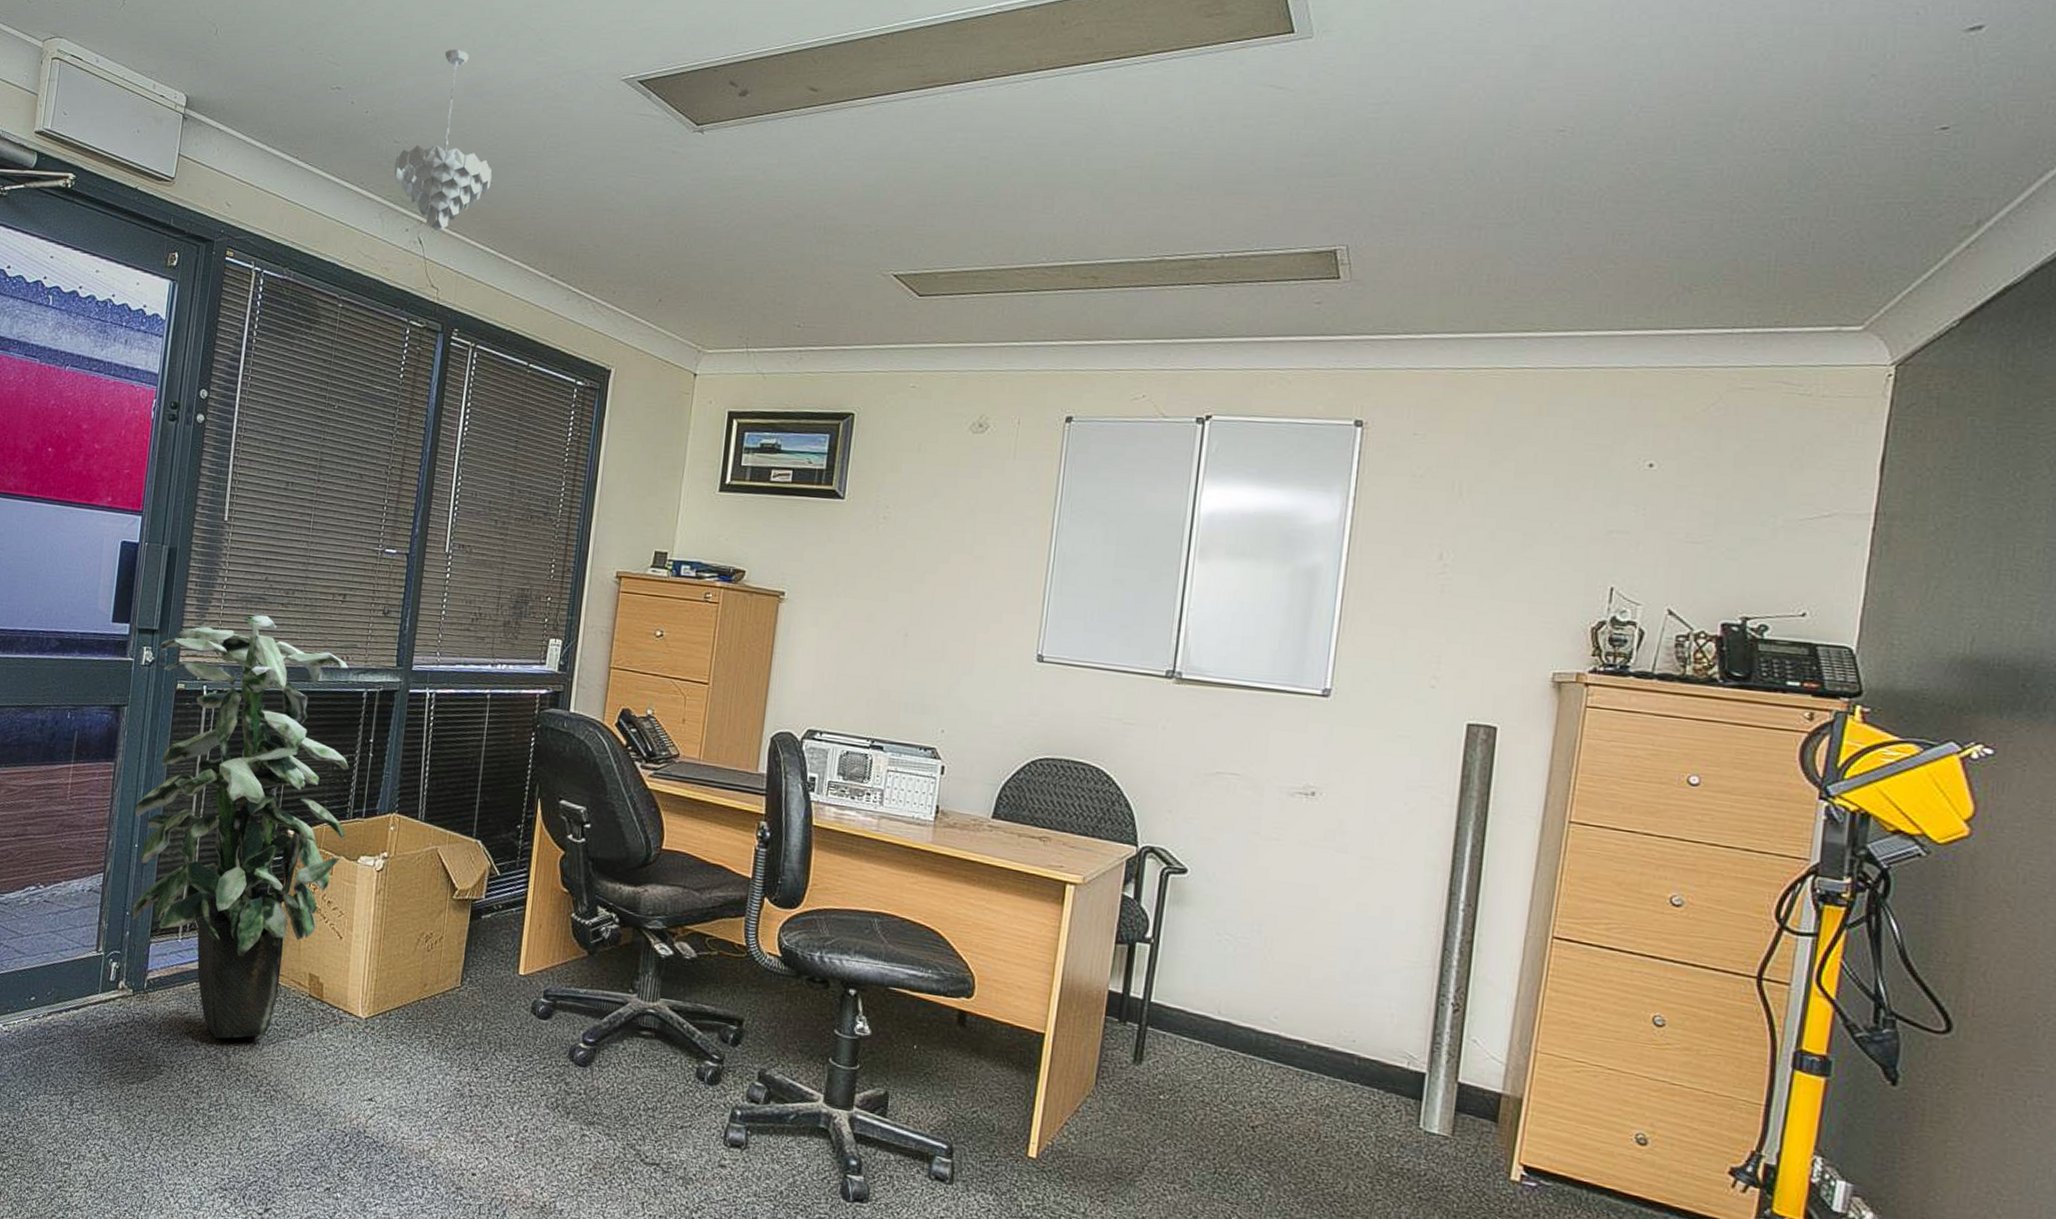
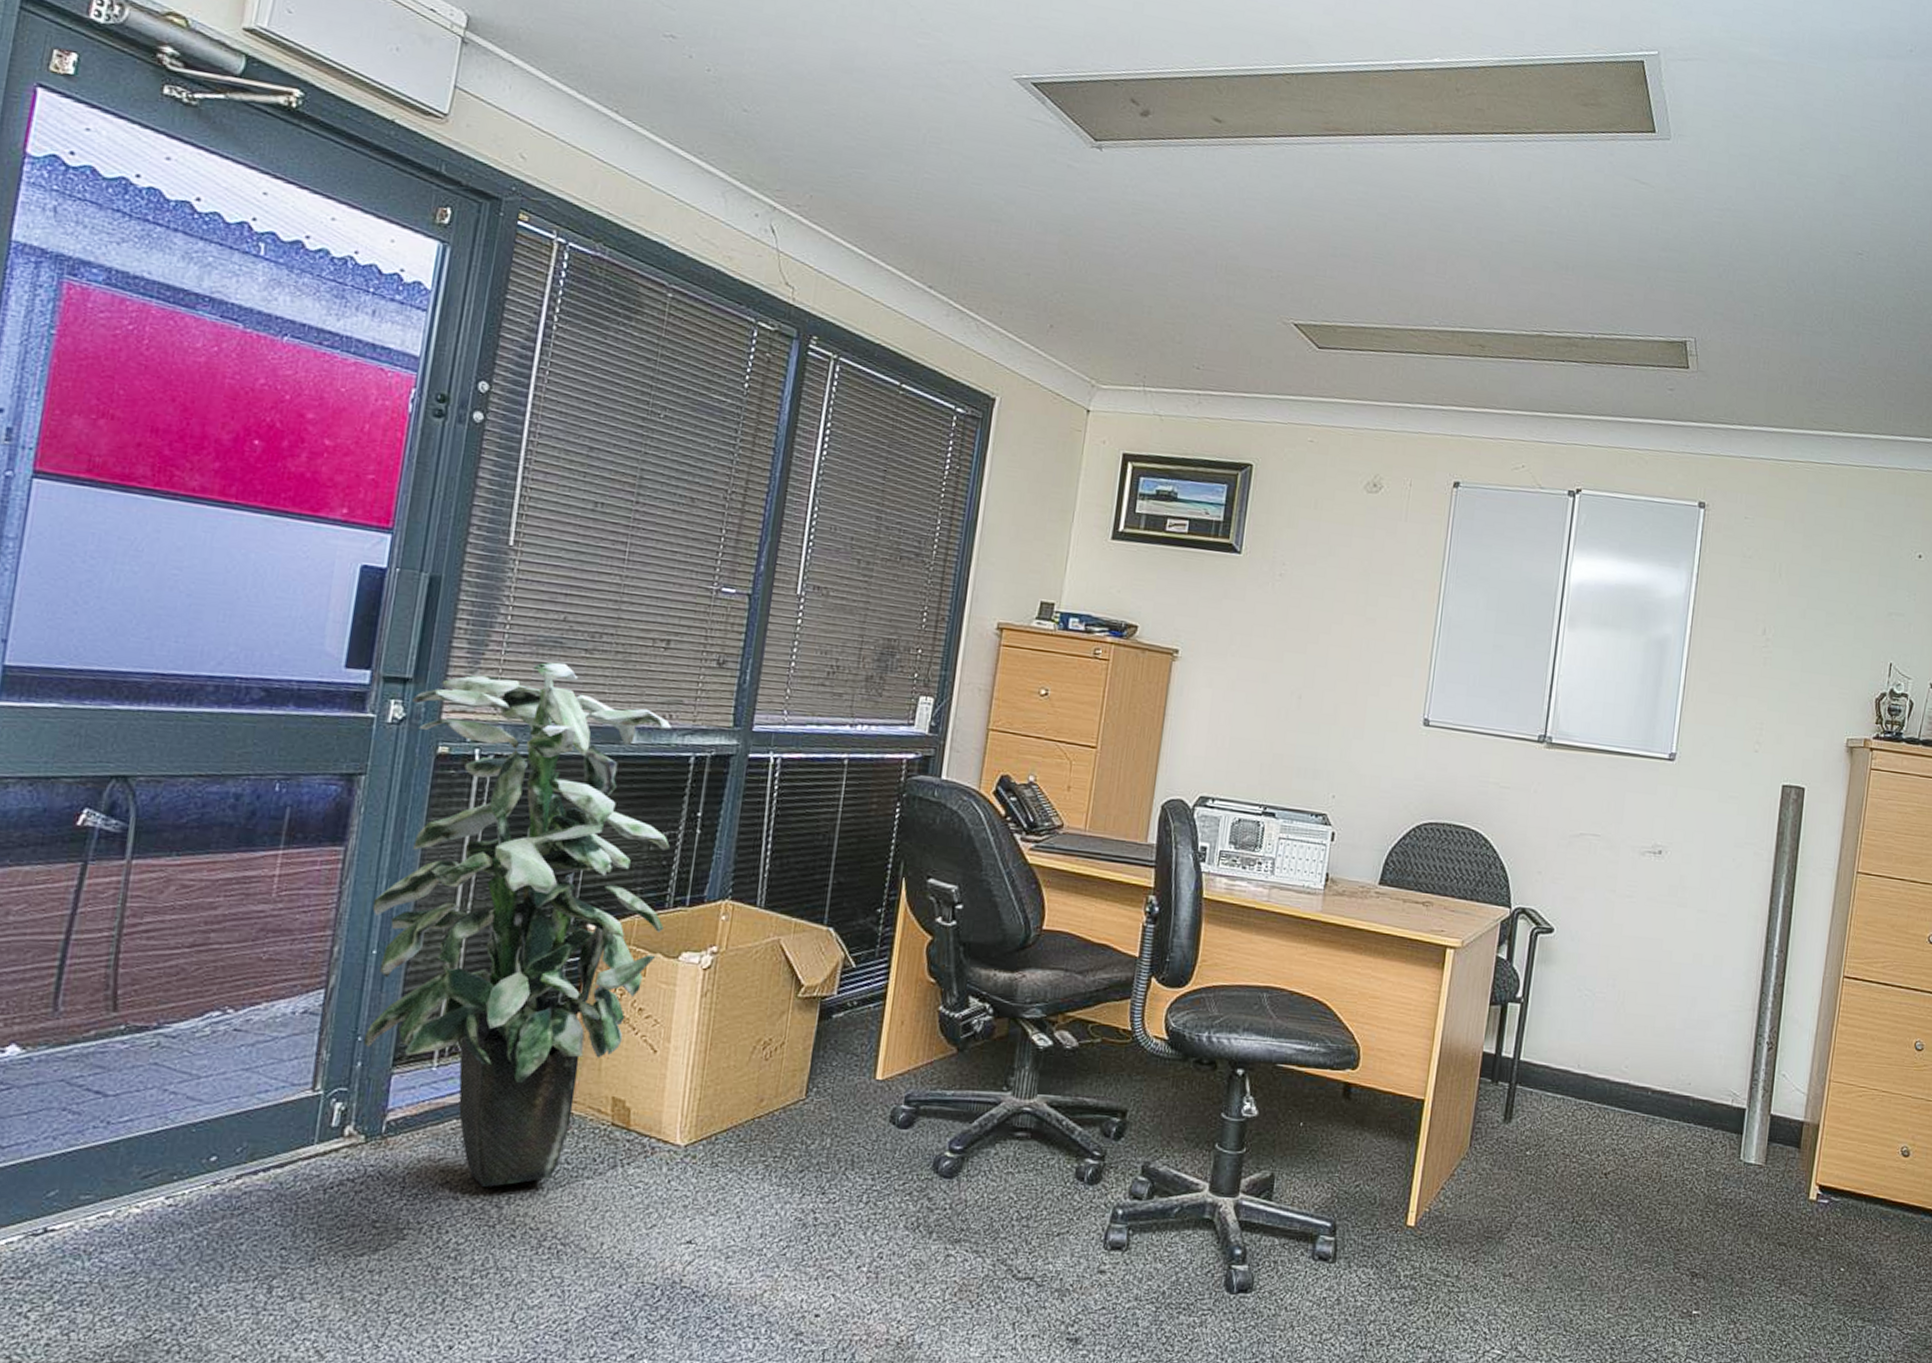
pendant light: present [394,50,492,231] -> none [742,13,862,221]

